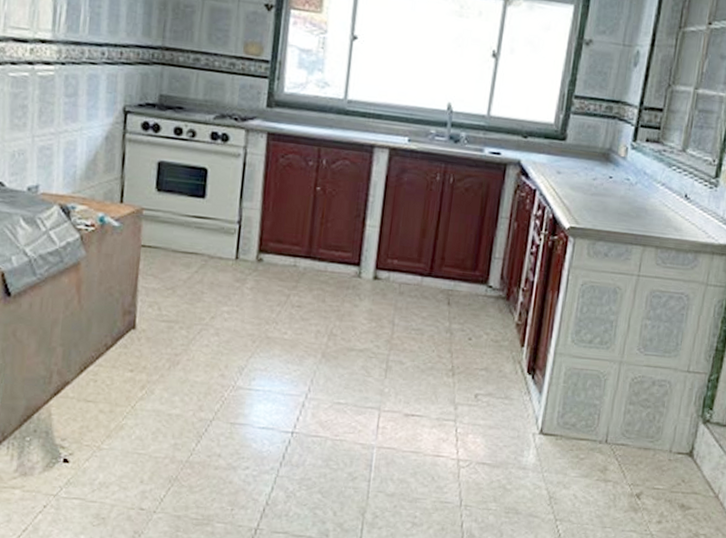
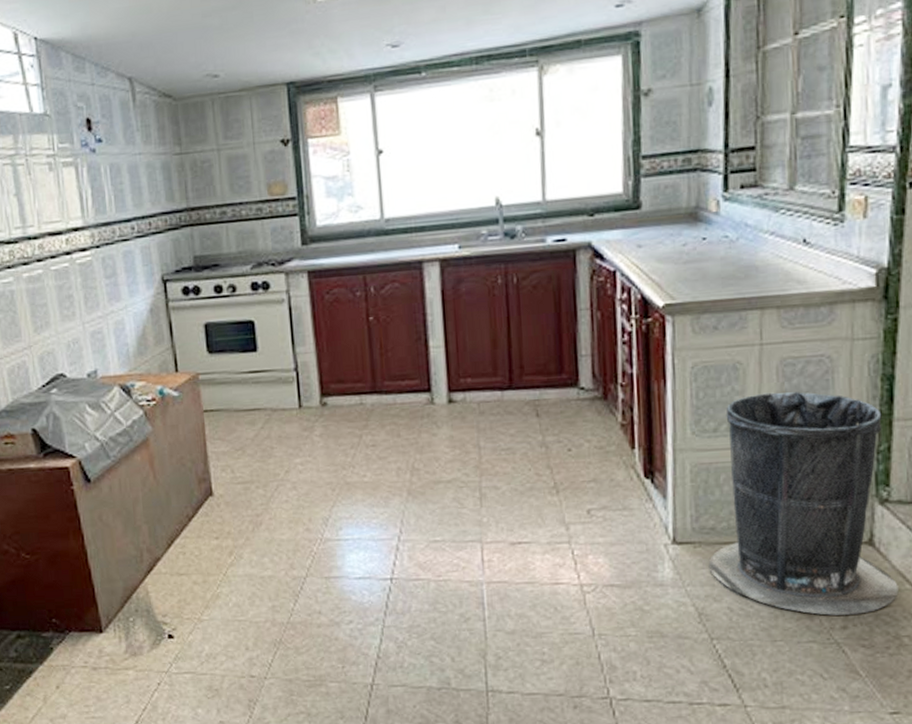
trash can: none [564,316,717,513] -> present [708,392,899,616]

